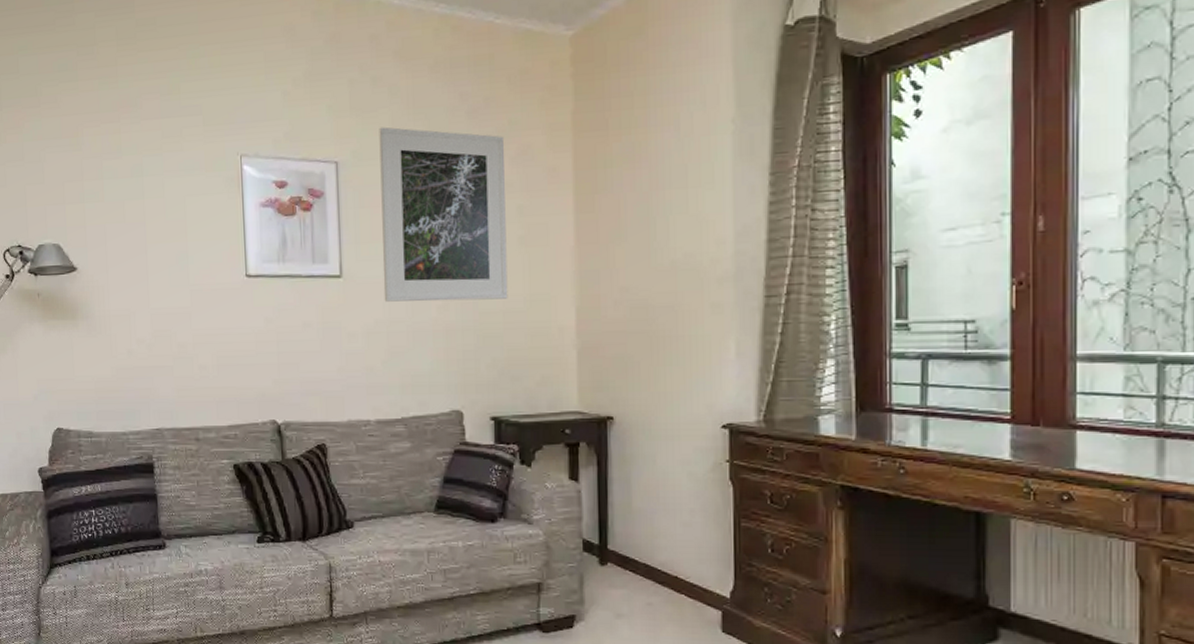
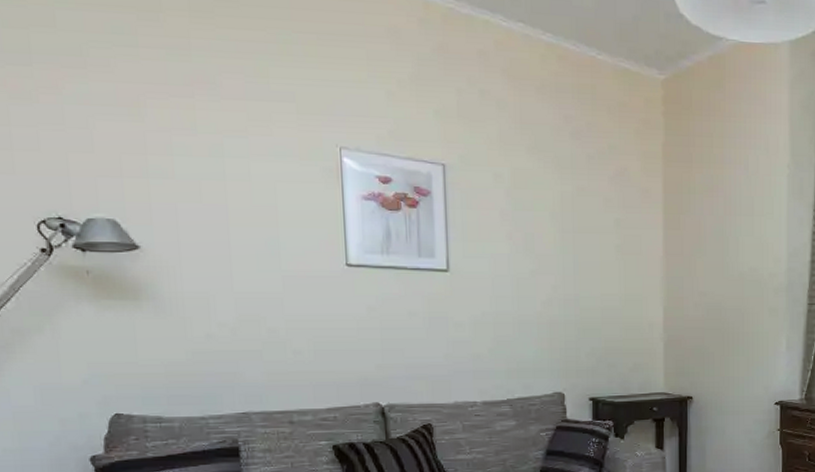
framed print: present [379,126,508,302] -> none [487,137,606,298]

